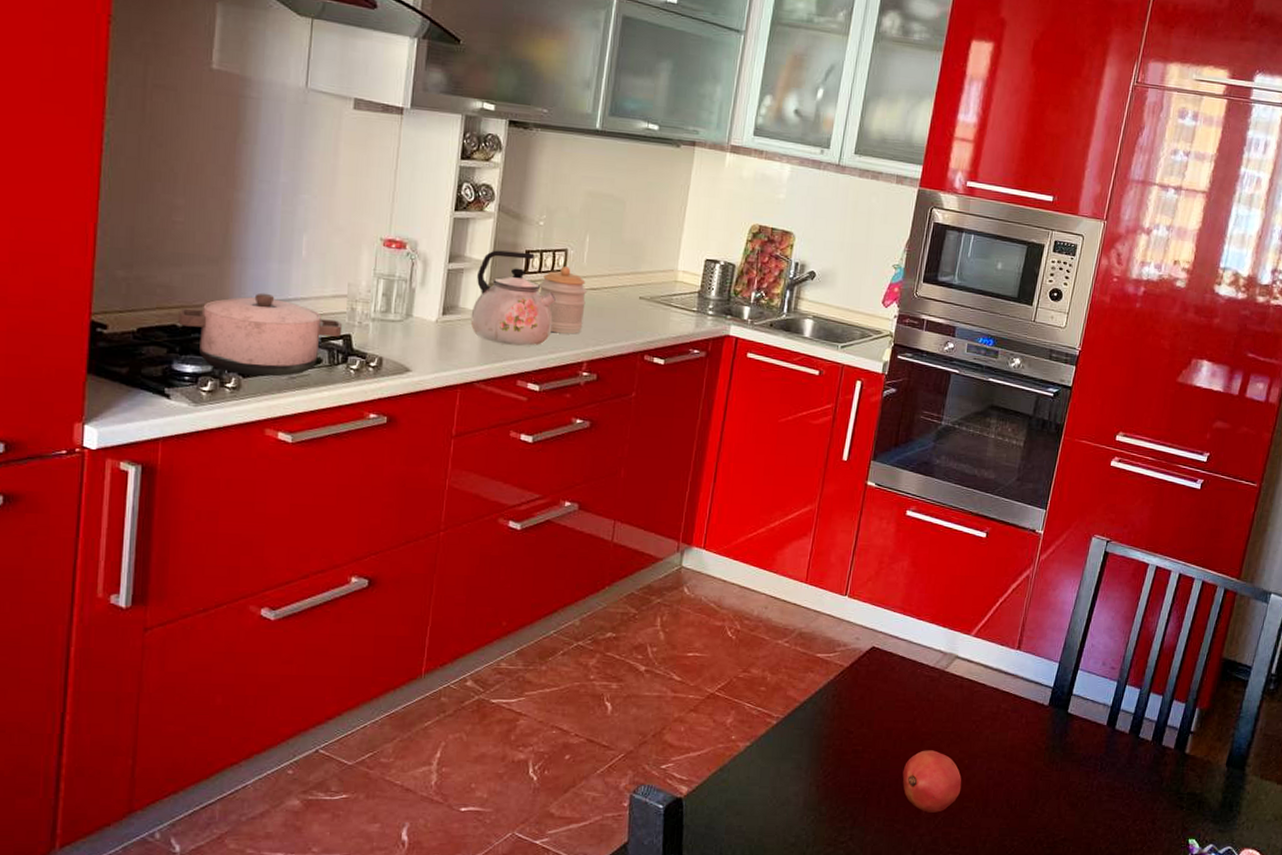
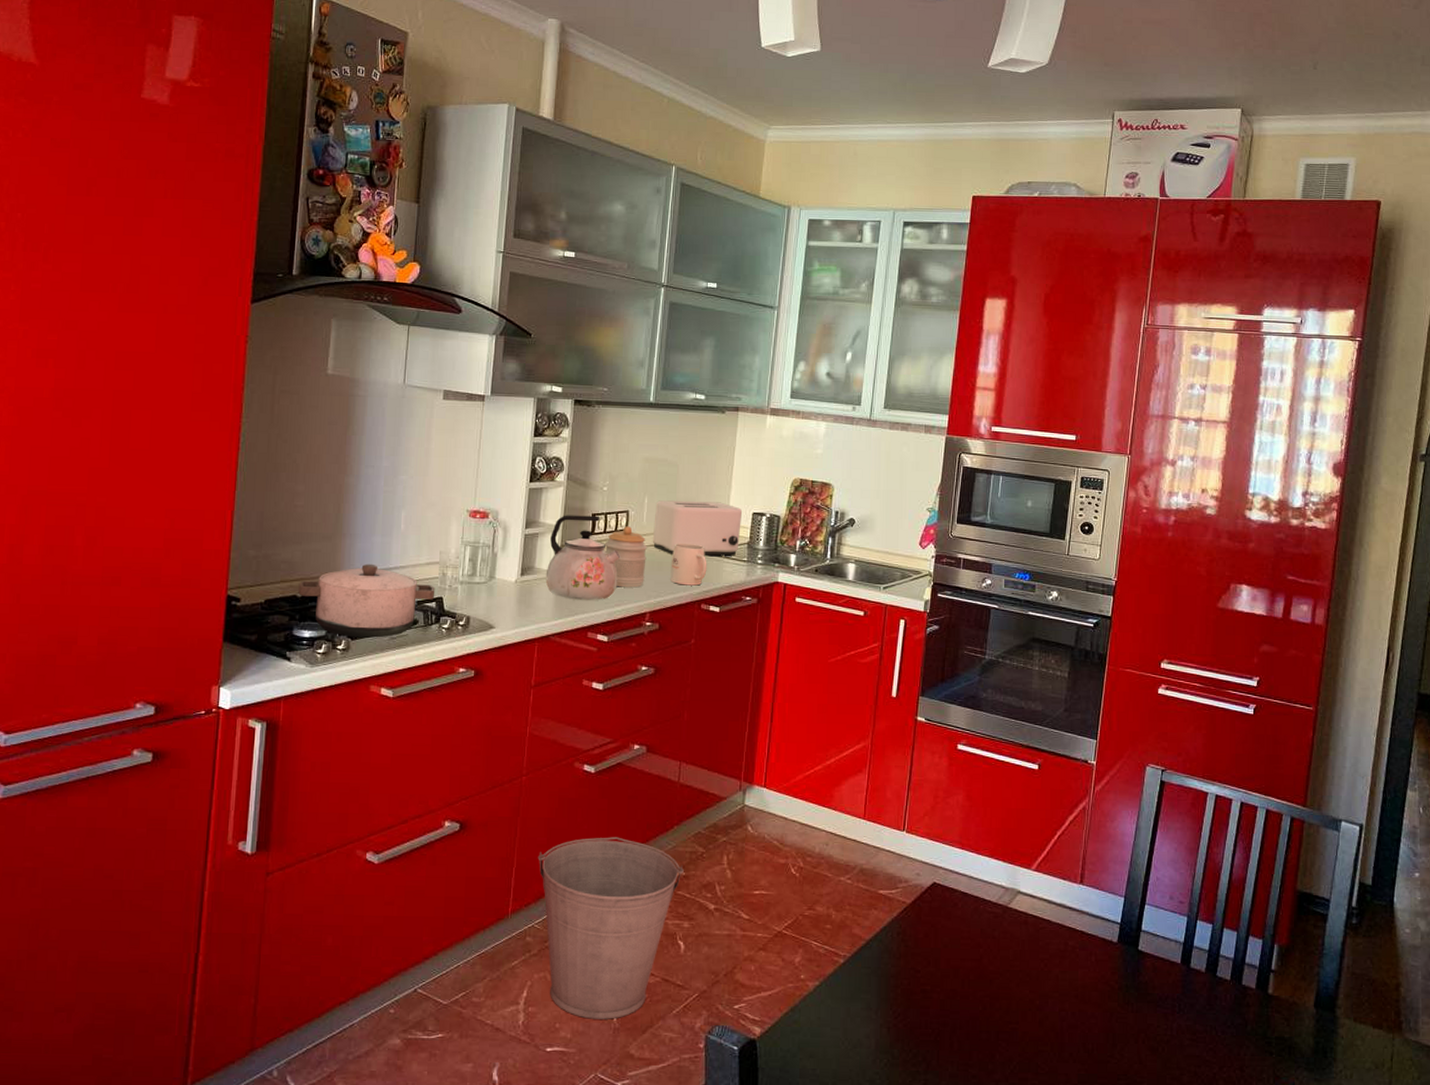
bucket: none [455,596,614,779] -> present [537,837,684,1019]
toaster: none [592,240,694,305] -> present [652,500,742,556]
mug: none [611,287,653,335] -> present [670,542,707,586]
fruit: present [902,750,962,813] -> none [973,990,1035,1057]

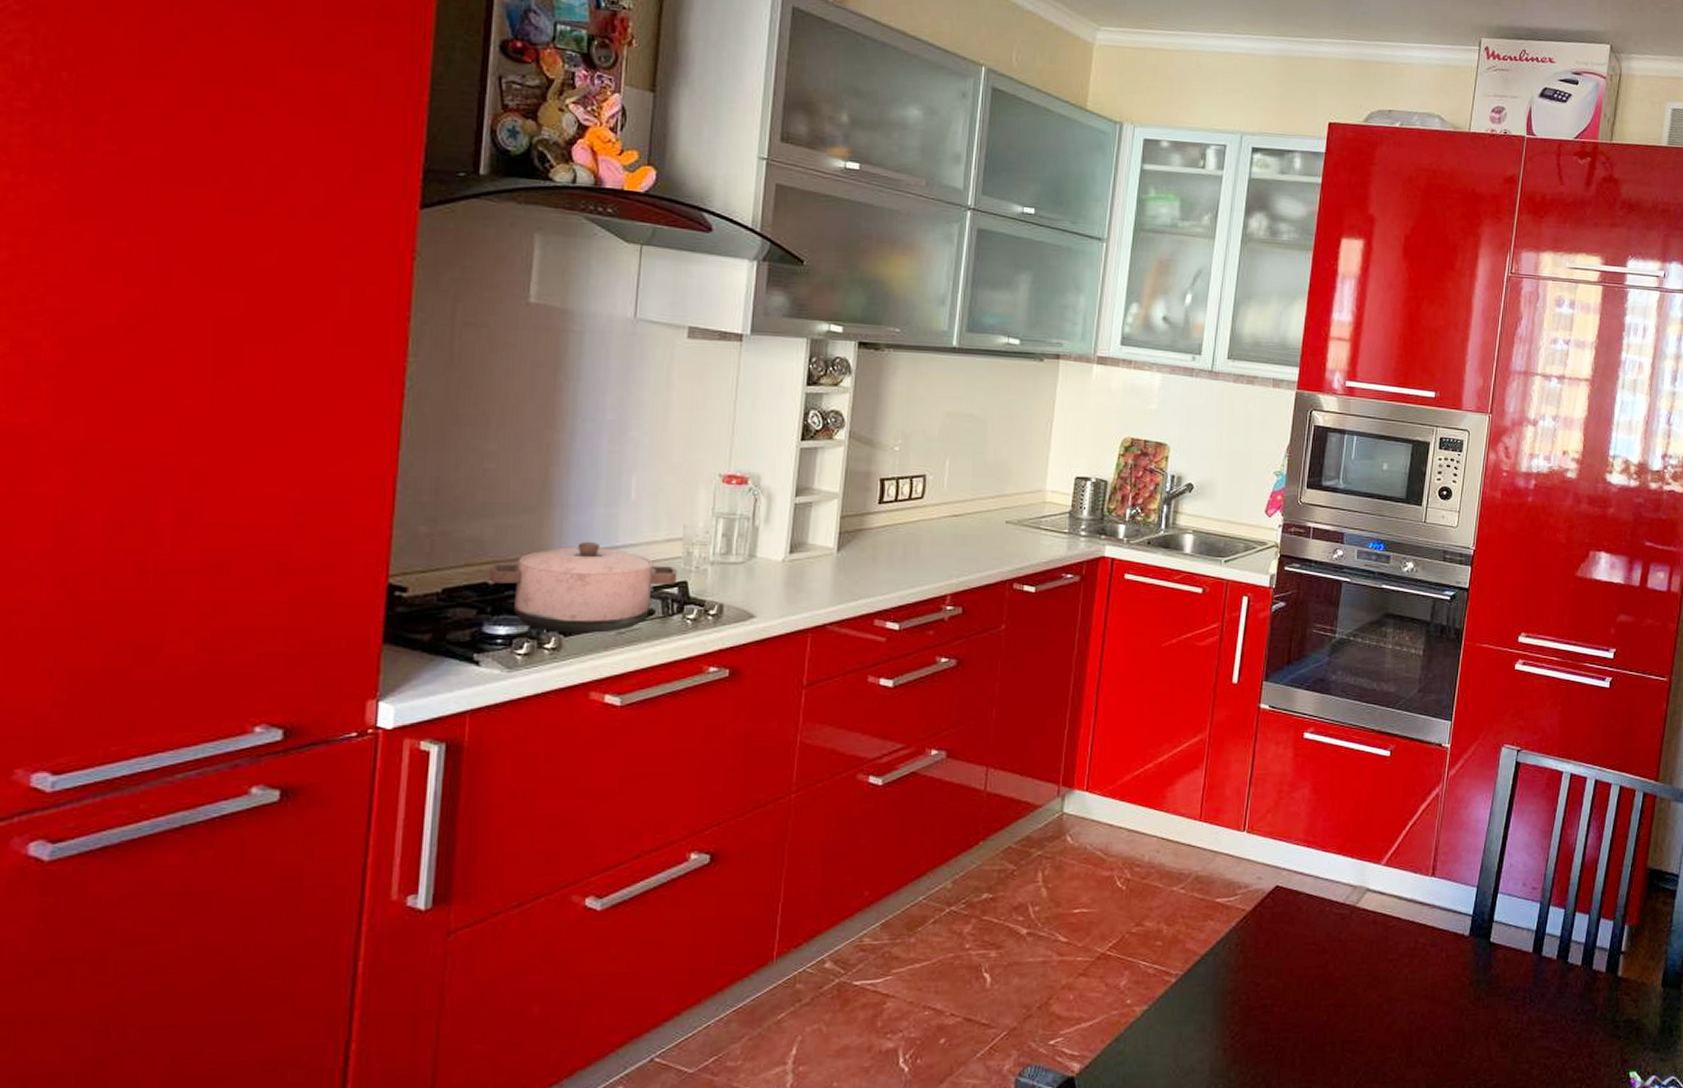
bucket: present [537,837,684,1019] -> none [810,858,991,1073]
kettle: present [545,515,621,601] -> none [821,480,916,583]
jar: present [604,526,648,588] -> none [895,493,949,566]
toaster: present [652,500,742,556] -> none [954,462,1062,527]
mug: present [670,542,707,586] -> none [976,512,1021,562]

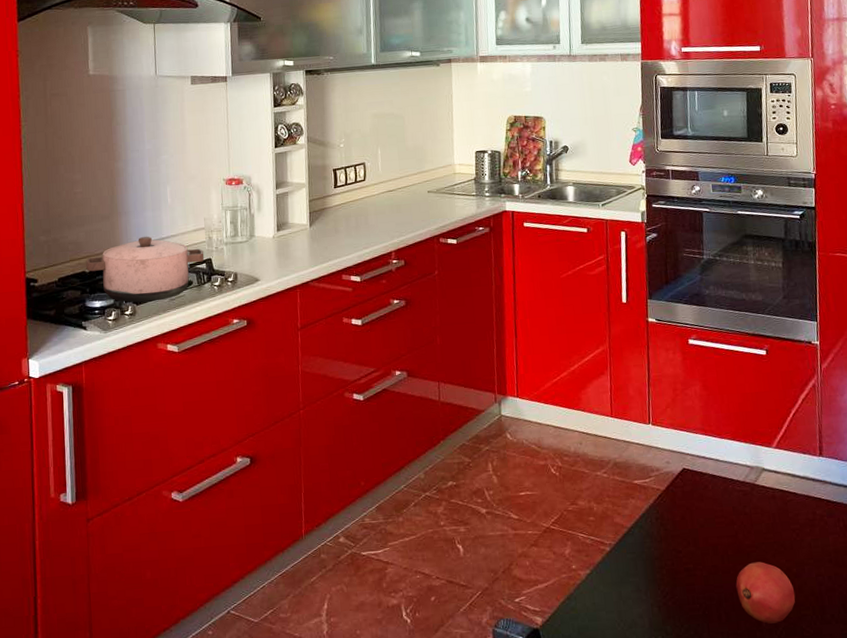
fruit: none [1317,997,1382,1069] -> present [735,562,796,624]

